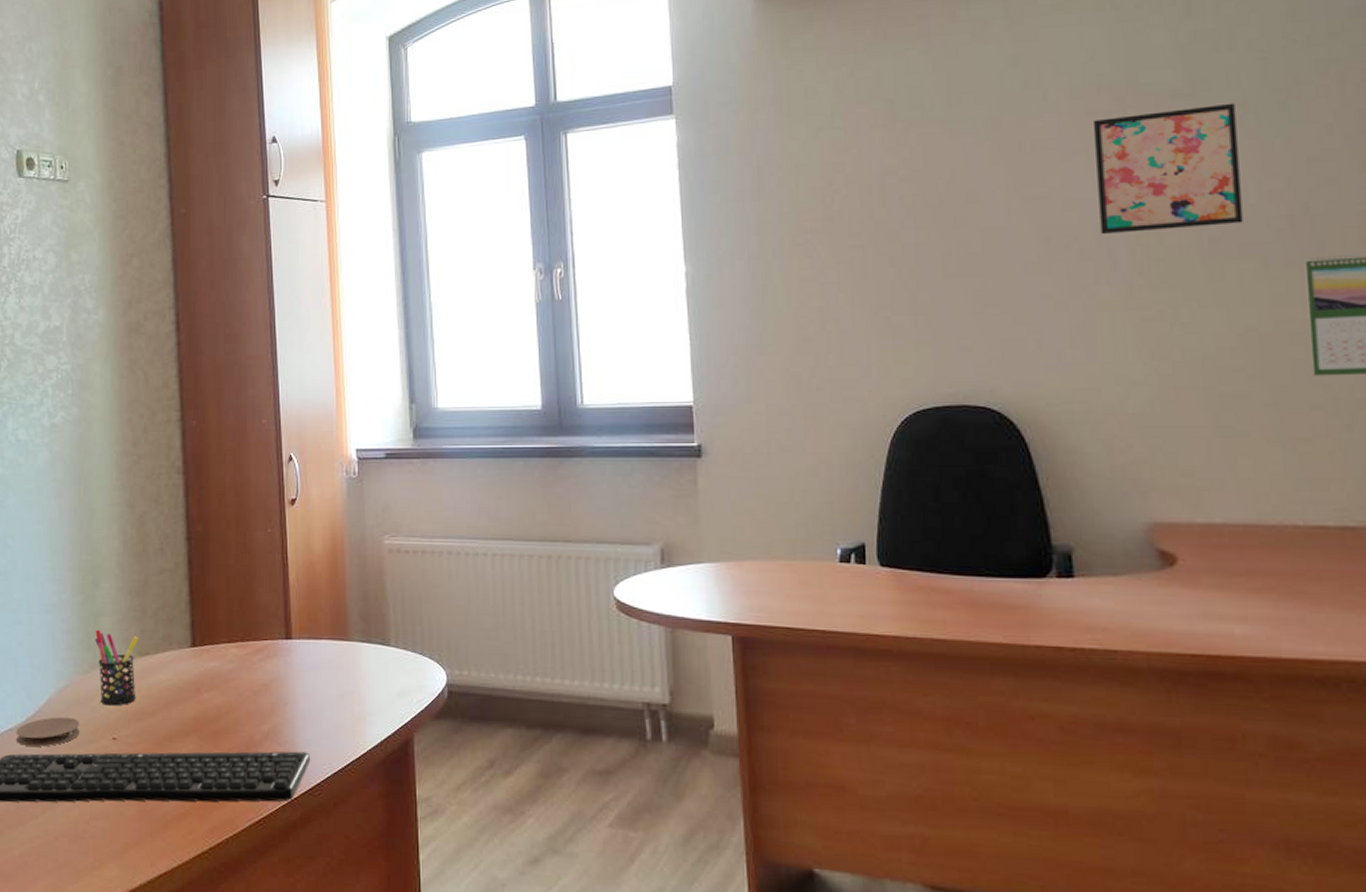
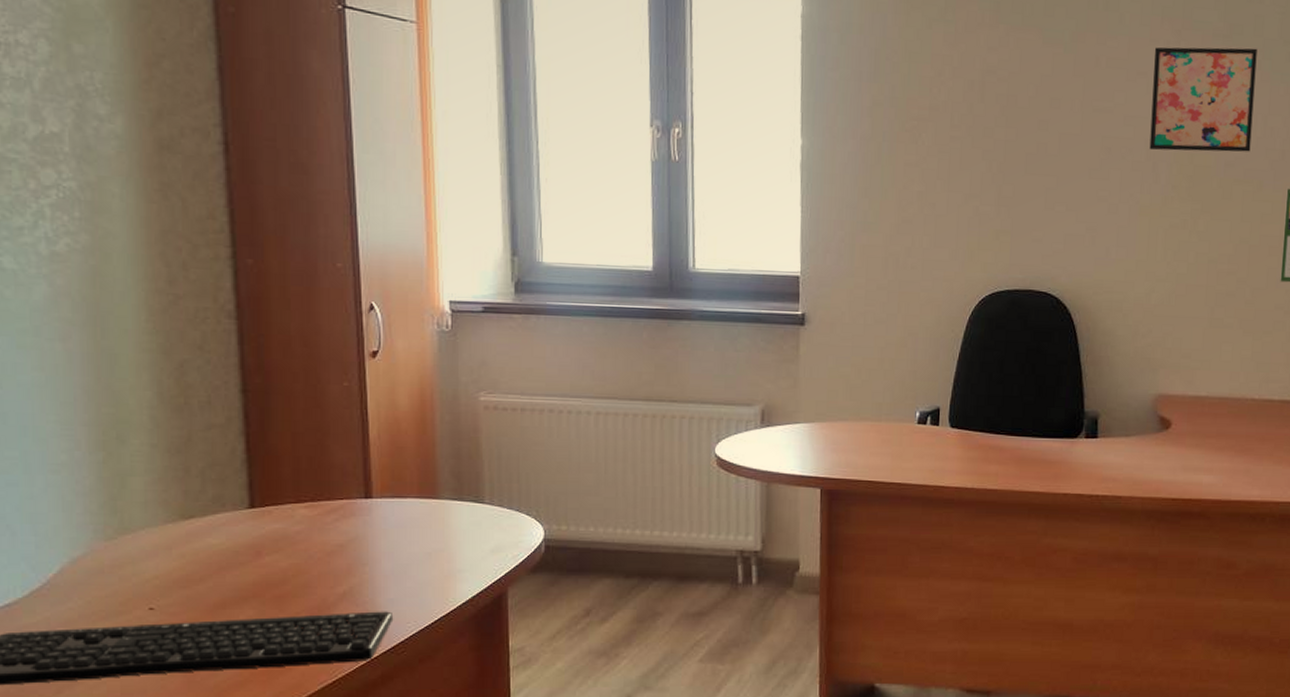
coaster: present [16,717,80,748] -> none [15,589,105,624]
pen holder: present [95,629,138,706] -> none [122,490,180,574]

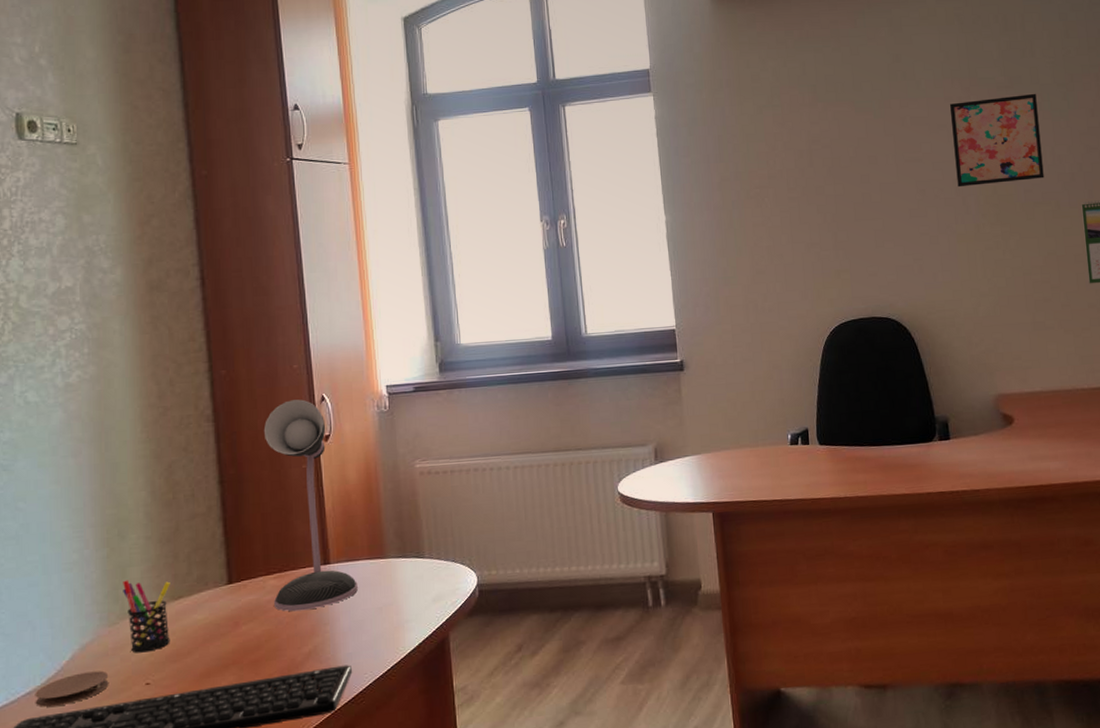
coaster: none [15,589,105,624] -> present [35,670,109,708]
pen holder: none [122,490,180,574] -> present [123,580,170,653]
desk lamp: none [297,304,404,547] -> present [263,399,358,612]

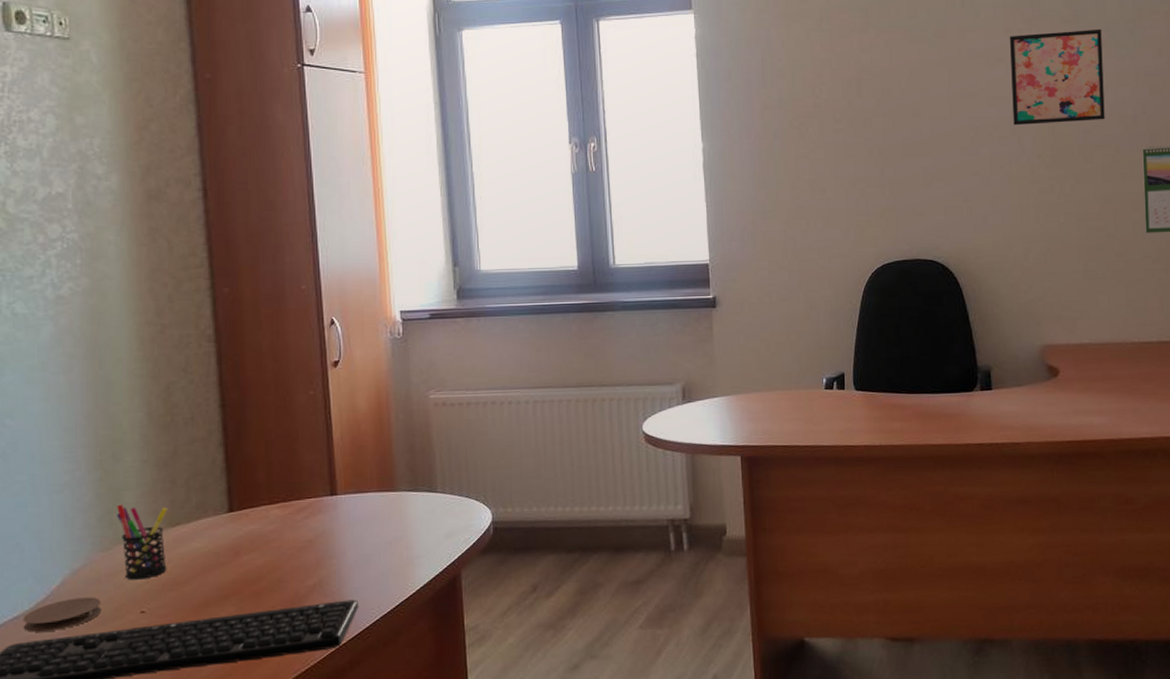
desk lamp: present [263,399,358,612] -> none [268,322,366,543]

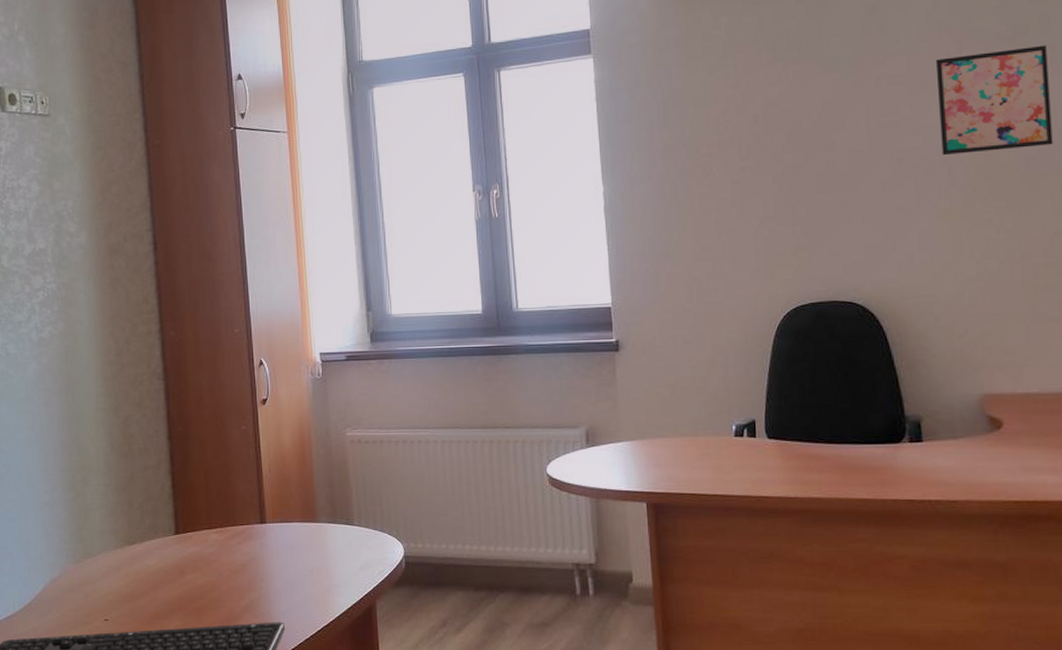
coaster: present [23,597,102,633] -> none [14,603,74,632]
pen holder: present [117,504,168,580] -> none [86,522,126,591]

